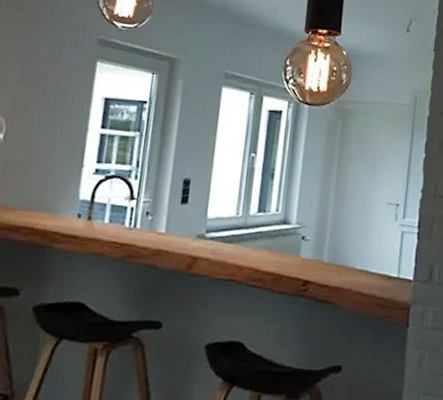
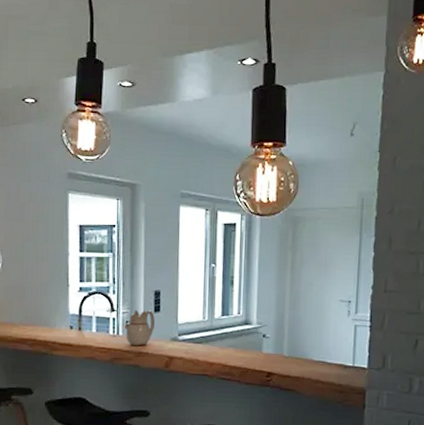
teapot: none [144,199,181,243] -> present [125,310,155,346]

